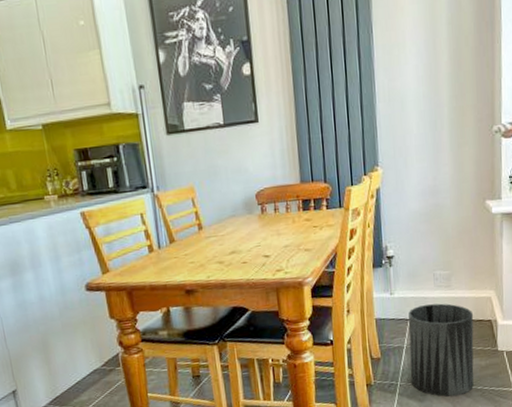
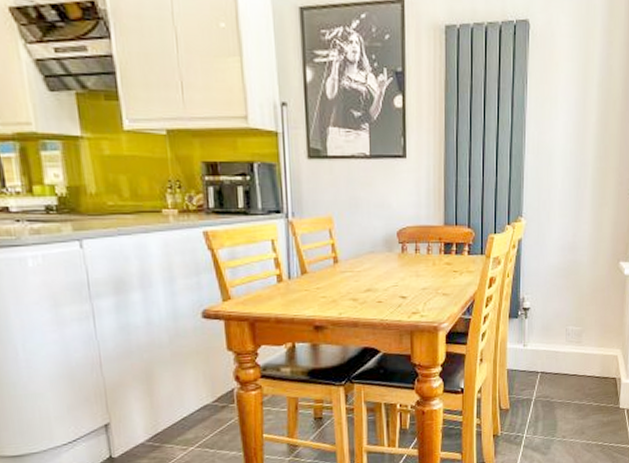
trash can: present [408,303,474,397] -> none [536,358,600,451]

